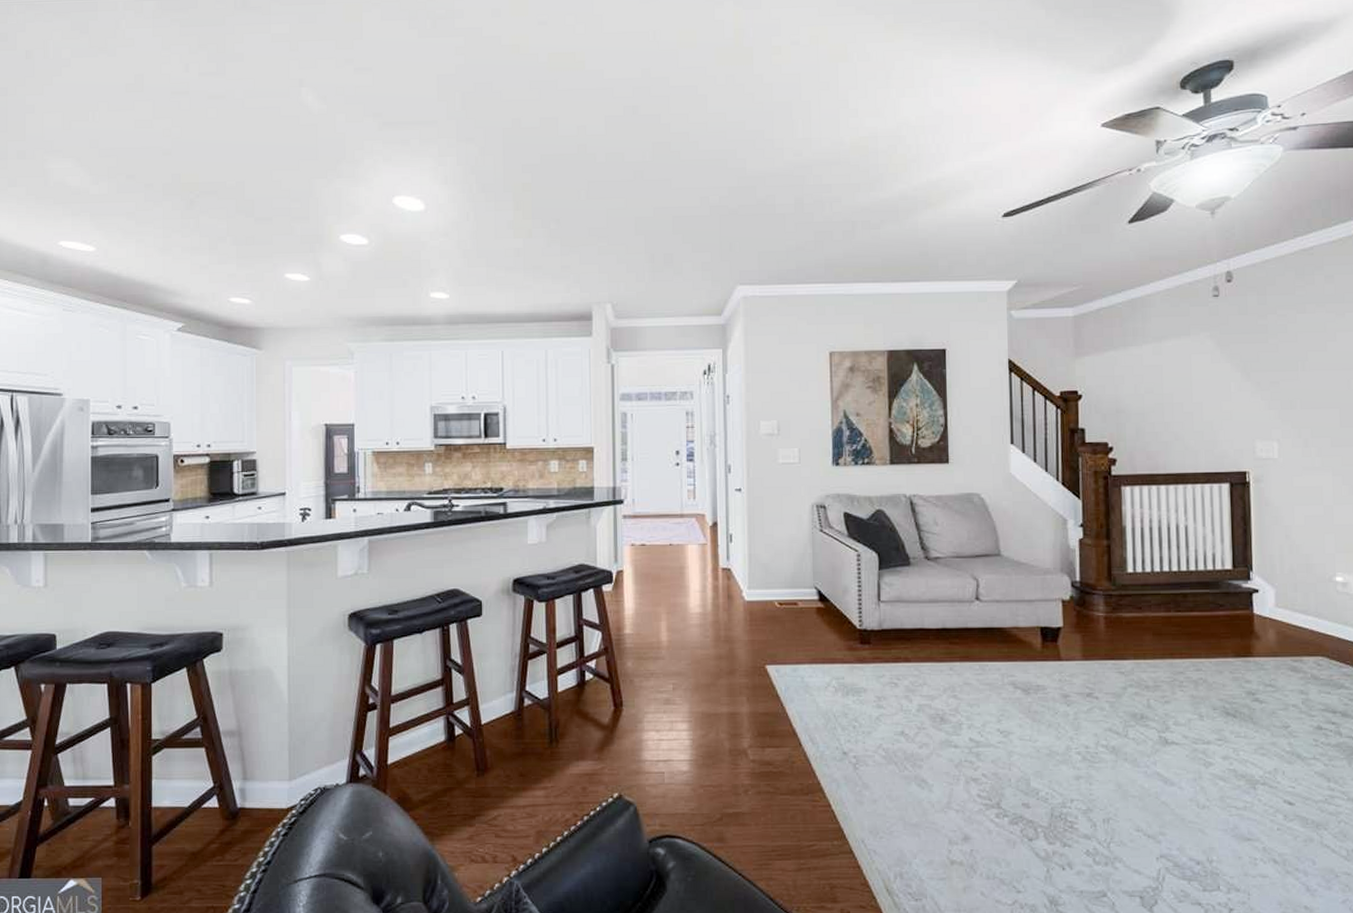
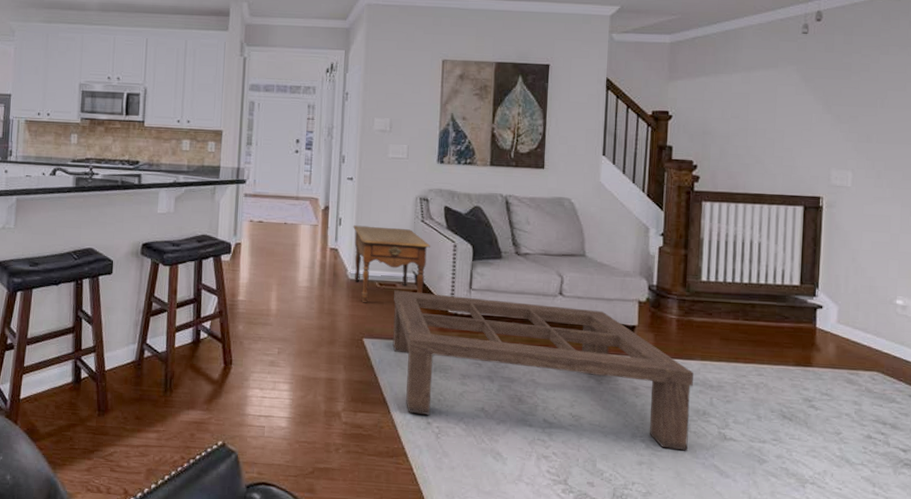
side table: none [745,540,833,626] -> present [353,225,431,303]
coffee table: none [796,609,1127,760] -> present [392,290,693,451]

